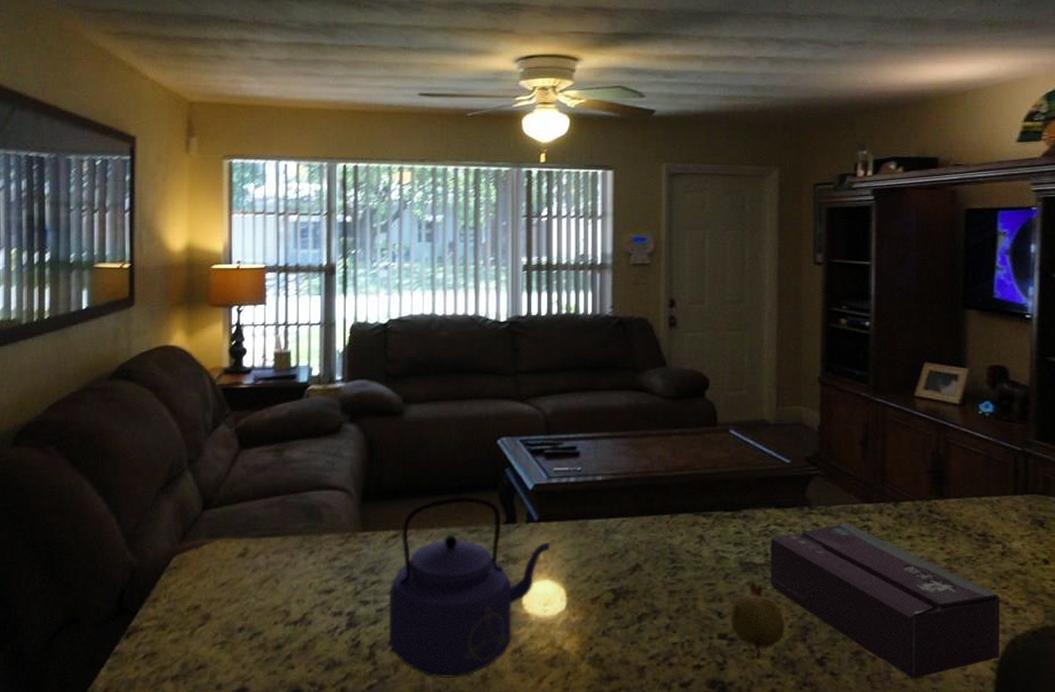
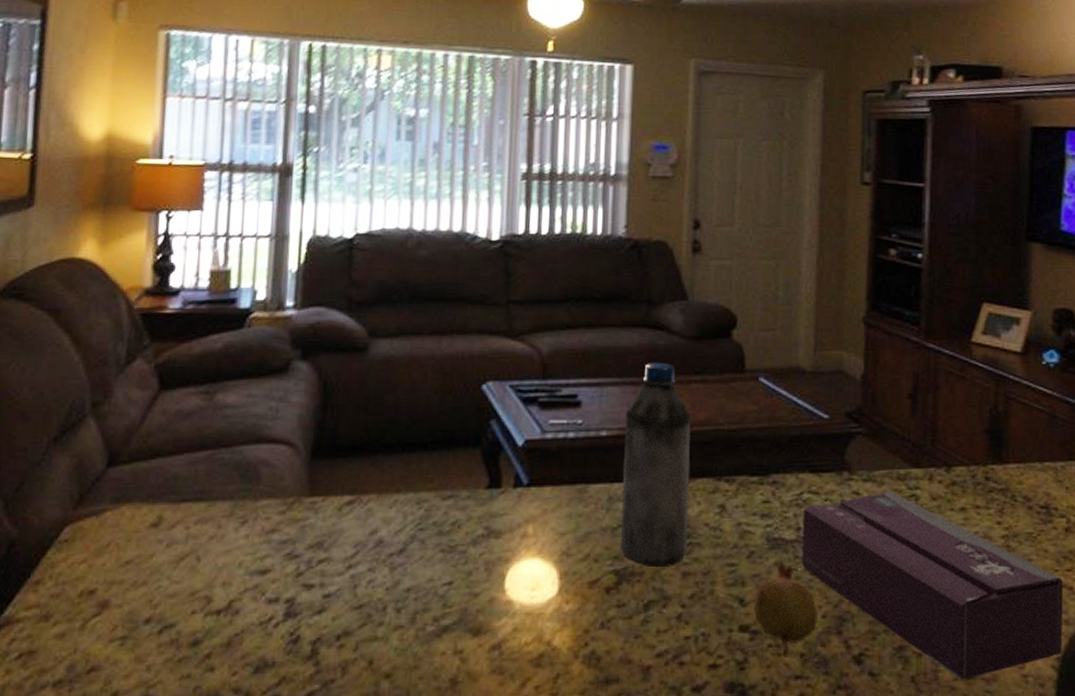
kettle: present [388,496,551,679] -> none [337,453,542,683]
water bottle: none [616,418,673,587] -> present [620,362,691,568]

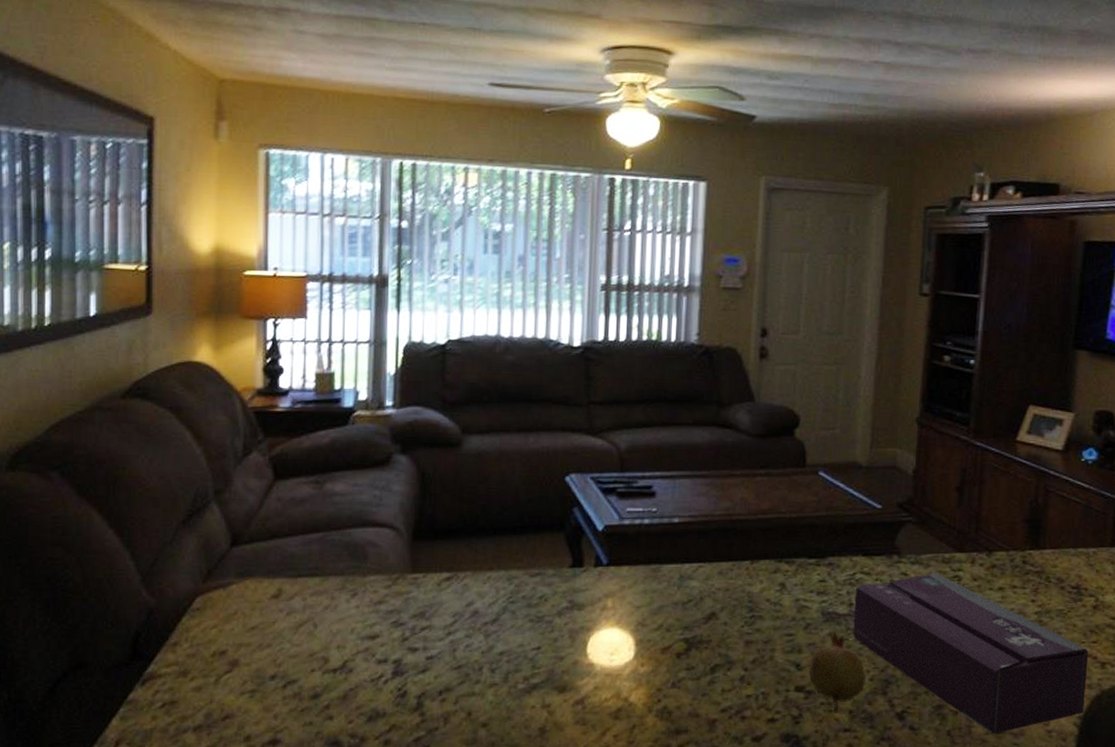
water bottle: present [620,362,691,568] -> none [690,457,755,637]

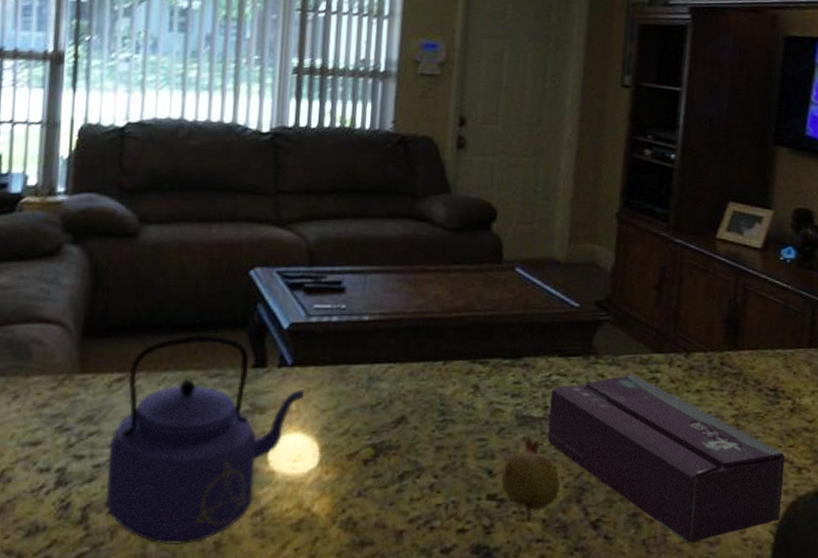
kettle: none [439,536,620,731] -> present [106,334,305,545]

